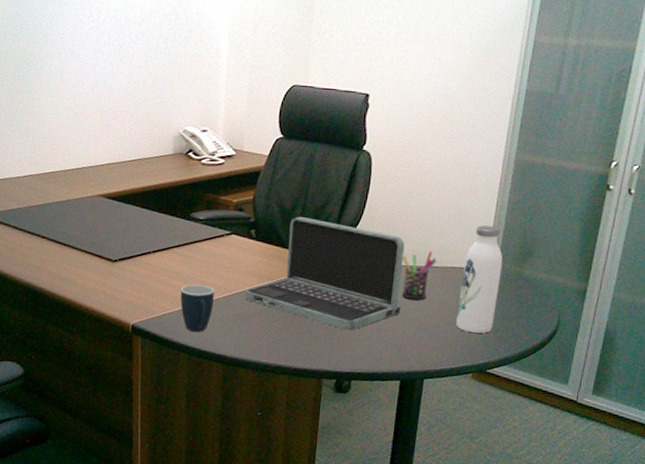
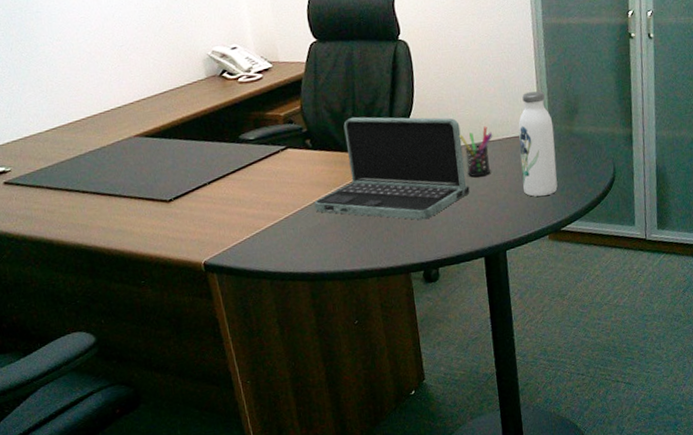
mug: present [180,284,214,333] -> none [246,205,285,257]

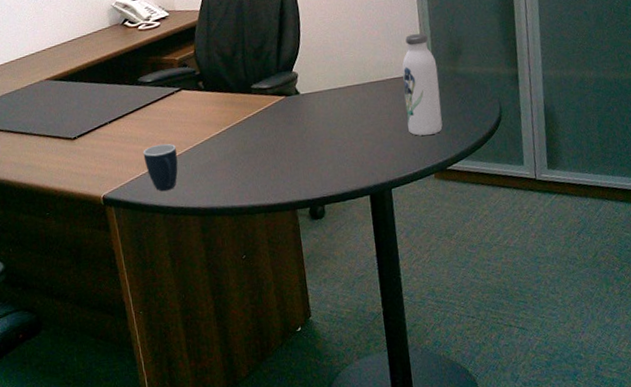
mug: none [246,205,285,257] -> present [143,143,178,192]
laptop: present [314,116,470,220] -> none [205,60,355,158]
pen holder: present [460,126,493,177] -> none [344,67,377,116]

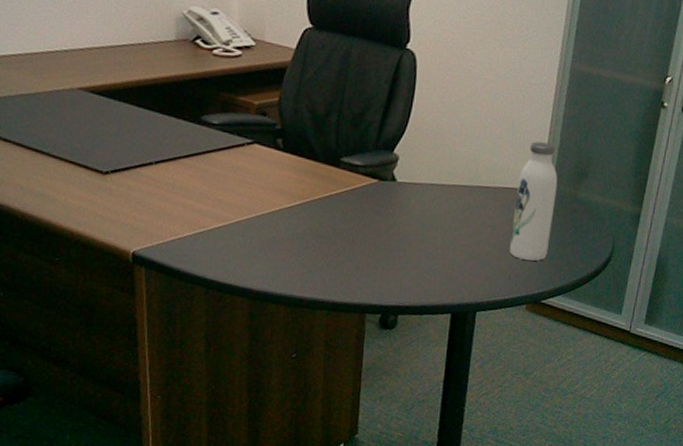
mug: present [143,143,178,192] -> none [192,203,235,262]

